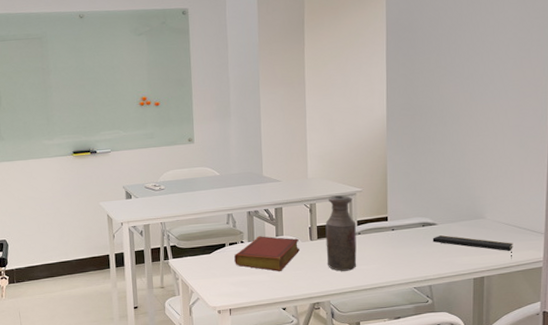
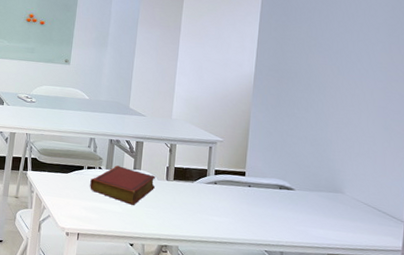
bottle: present [325,195,357,271] -> none [180,140,213,219]
notepad: present [432,235,513,259] -> none [288,201,371,241]

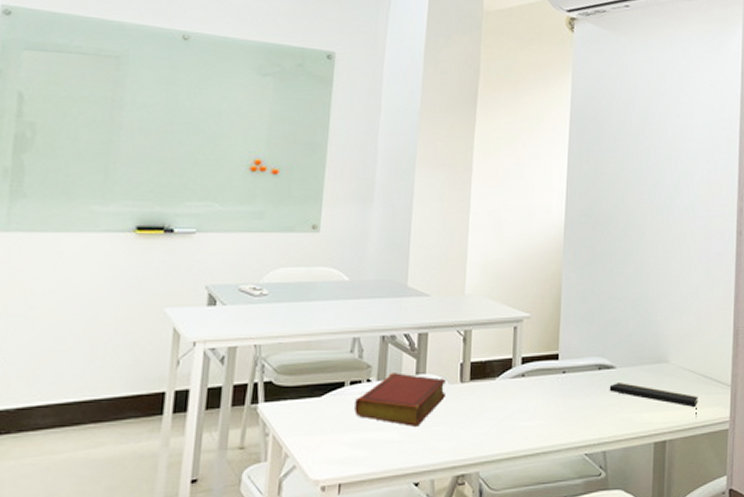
notepad: none [288,201,371,241] -> present [609,383,698,417]

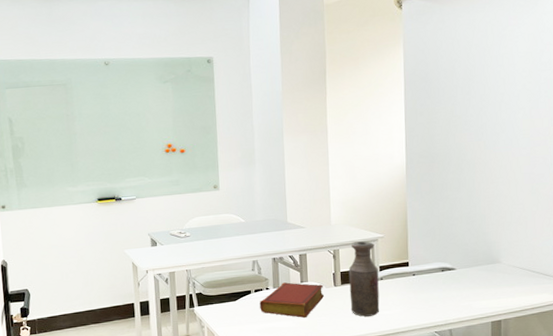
bottle: none [479,321,520,429] -> present [348,241,380,317]
notepad: present [609,383,698,417] -> none [451,280,528,302]

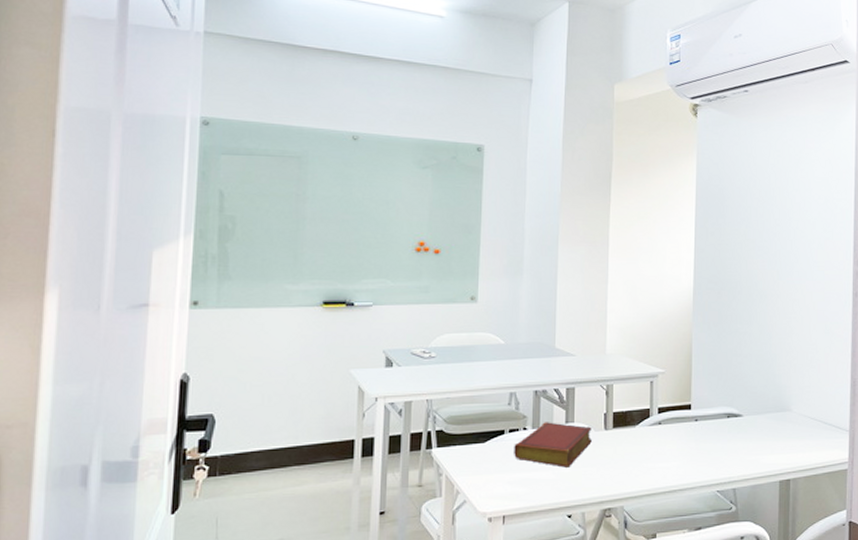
bottle: present [348,241,380,317] -> none [622,376,656,469]

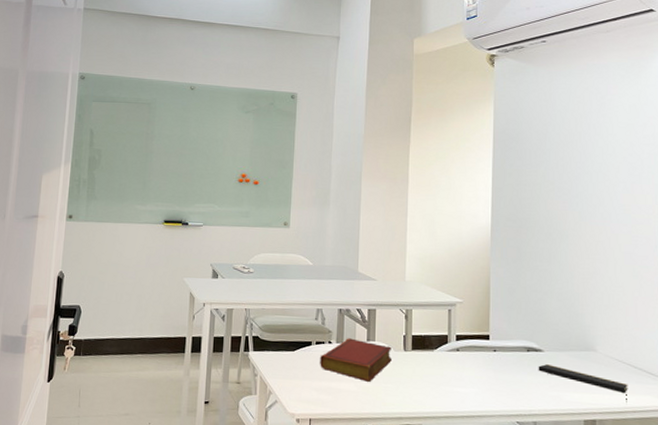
notepad: none [737,429,819,459] -> present [538,364,628,403]

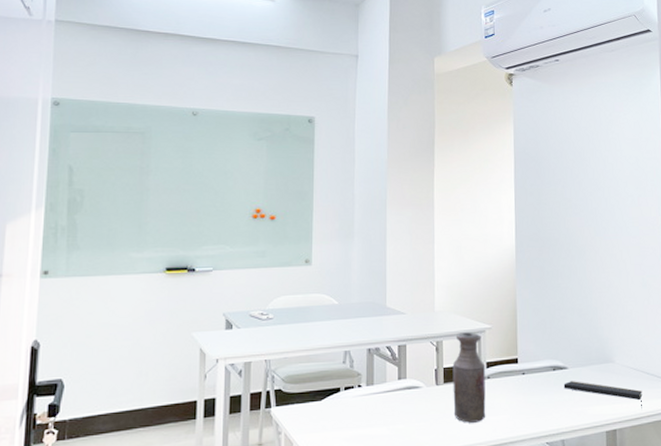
book: present [320,338,392,382] -> none [350,379,424,423]
bottle: none [420,303,454,392] -> present [452,332,486,423]

